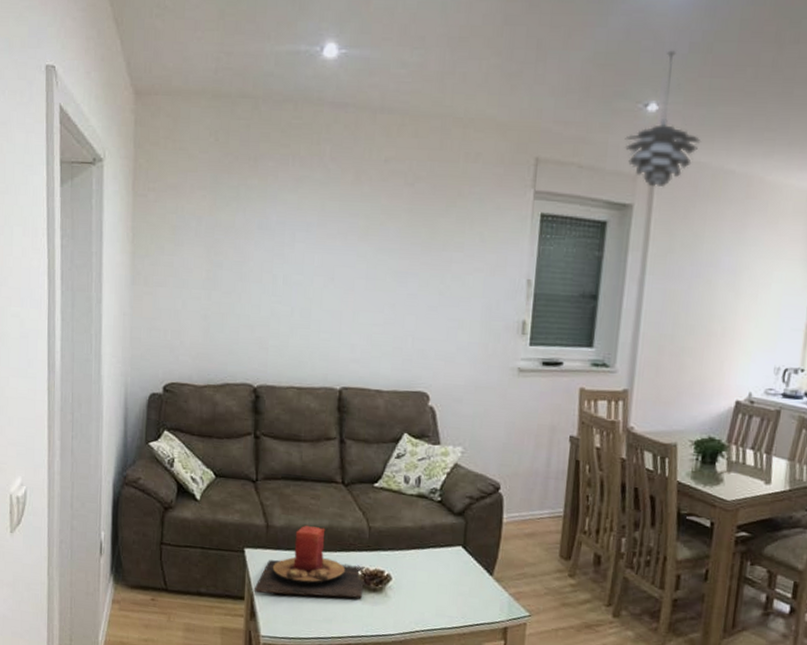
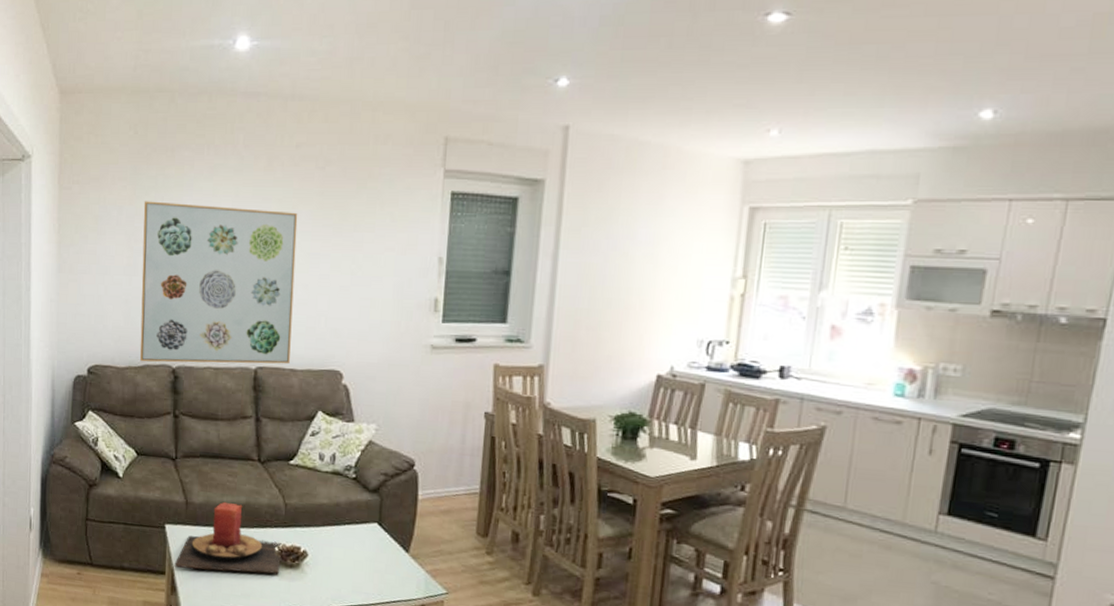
wall art: none [219,212,386,385] -> present [140,201,298,365]
pendant light: present [624,50,701,188] -> none [534,25,614,162]

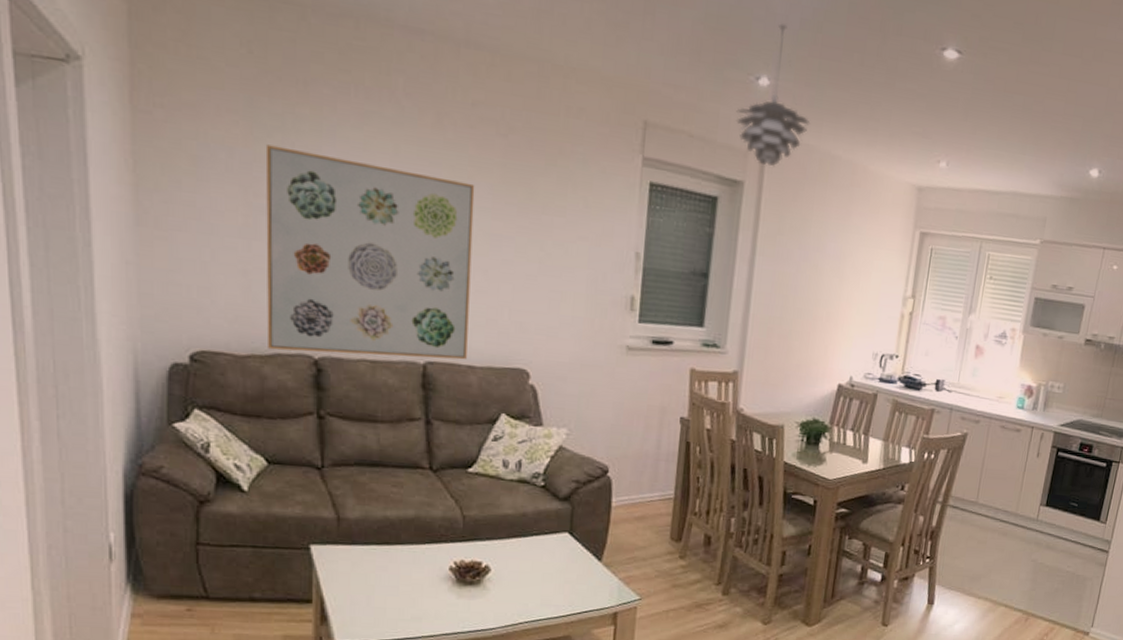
candle: present [174,502,282,574] -> none [324,517,460,595]
pendant light: none [534,25,614,162] -> present [735,23,811,167]

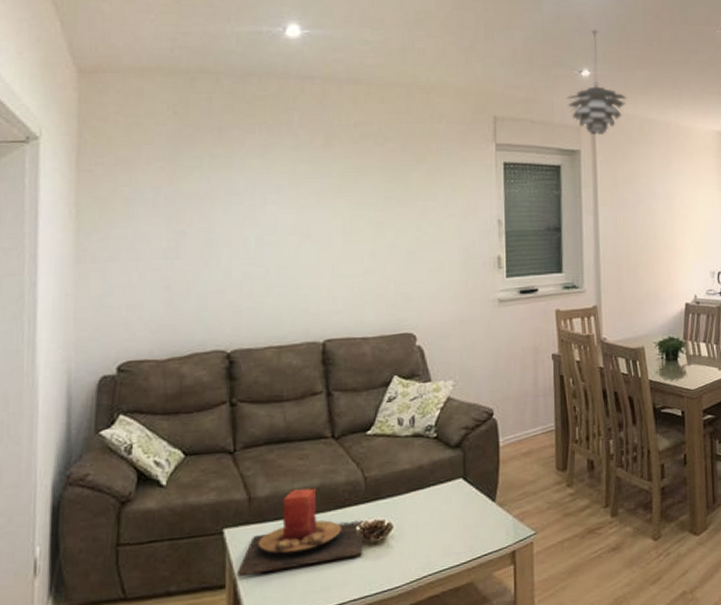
wall art: present [265,144,475,360] -> none [185,181,360,351]
candle: none [324,517,460,595] -> present [236,488,363,577]

